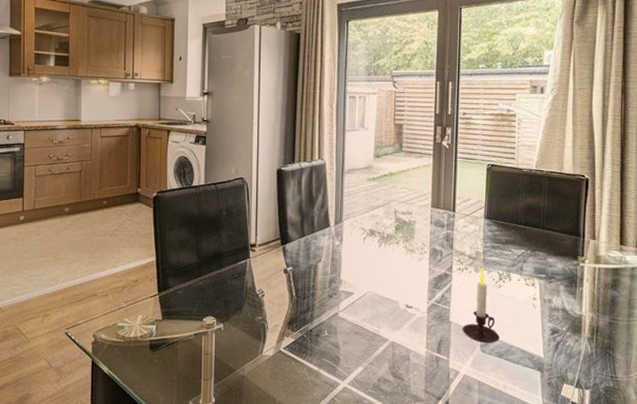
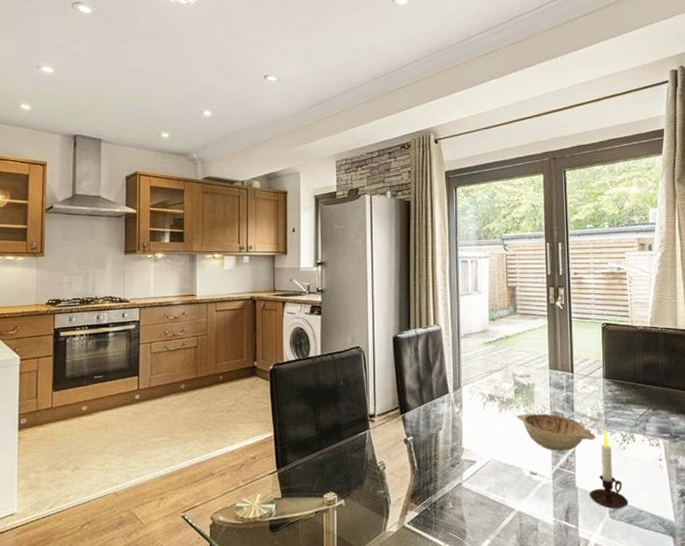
decorative bowl: none [395,249,473,287] -> present [516,413,596,451]

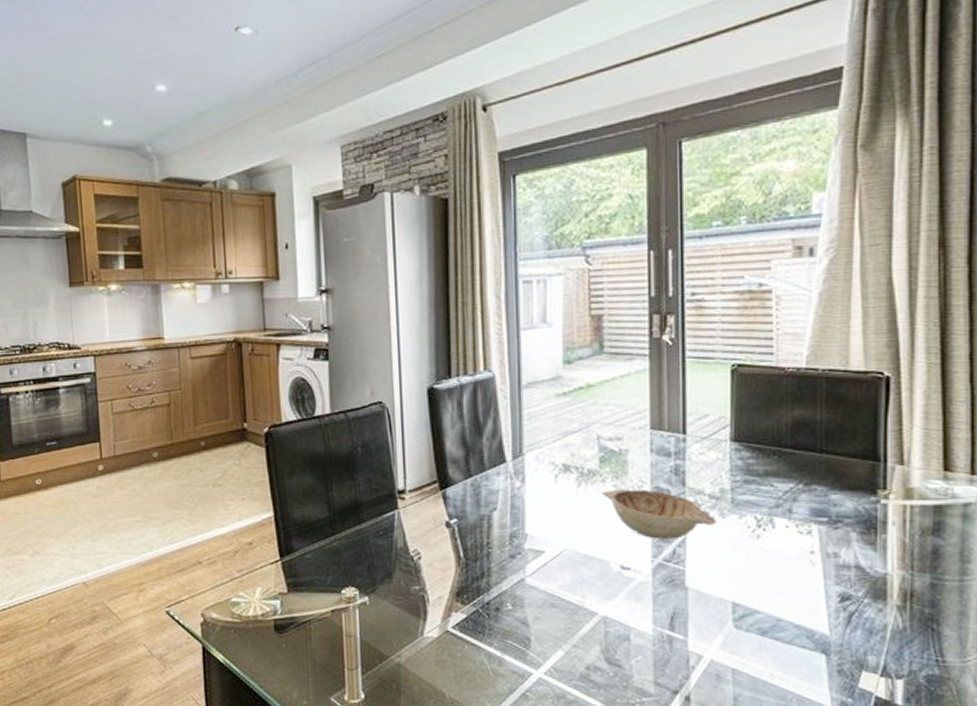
candle: present [590,429,628,509] -> none [705,510,761,617]

